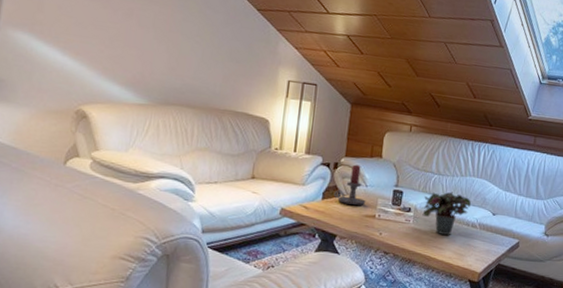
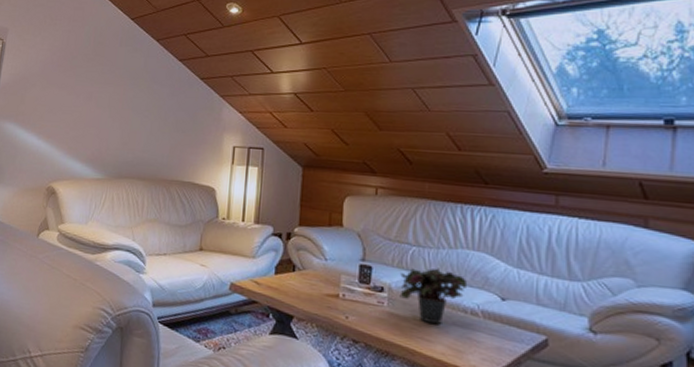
candle holder: present [334,164,366,205] -> none [288,234,326,282]

